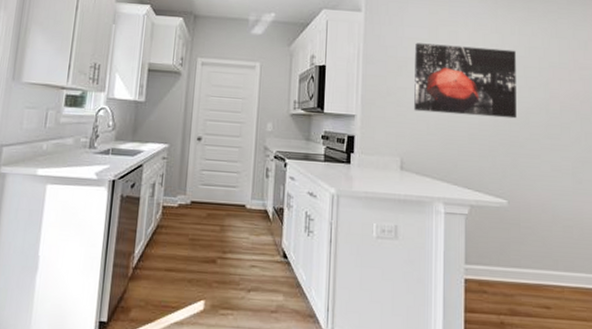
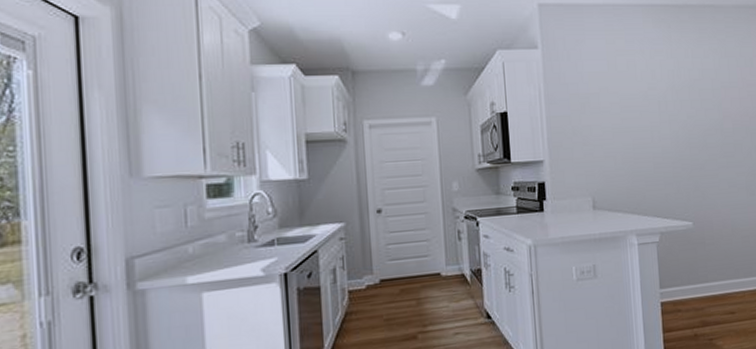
wall art: present [414,43,517,119] -> none [596,74,696,148]

